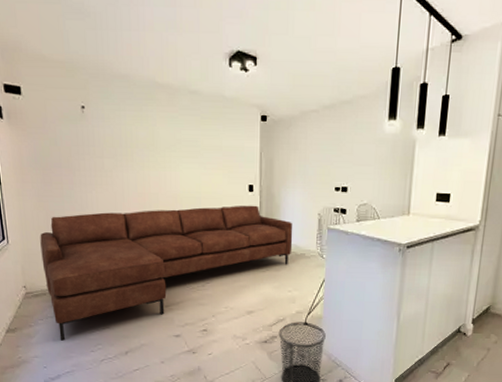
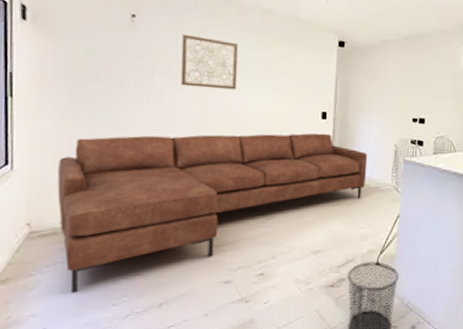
wall art: none [124,120,173,169] -> present [180,34,239,90]

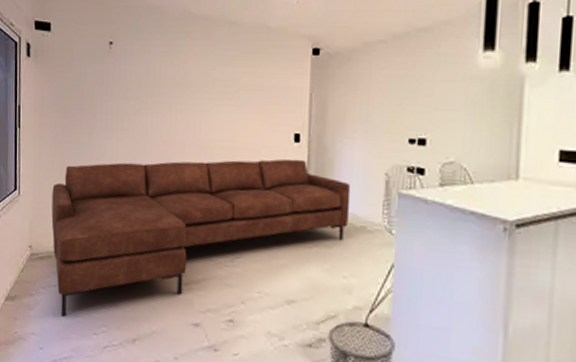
wall art: present [180,34,239,90] -> none [151,56,205,113]

